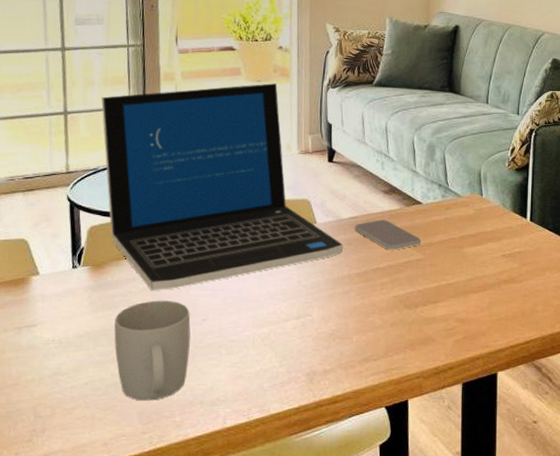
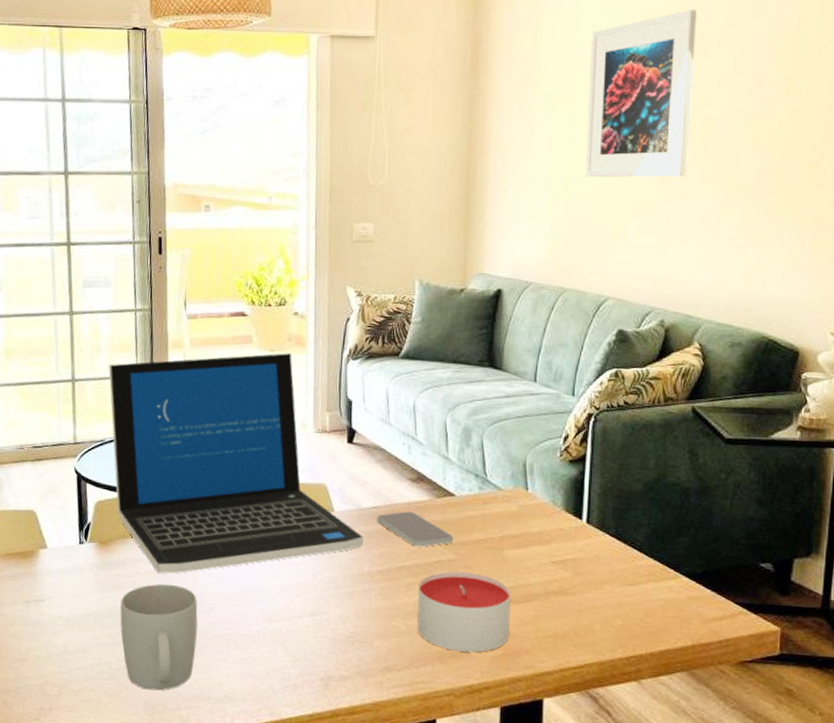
candle: none [391,270,470,339] -> present [417,571,511,653]

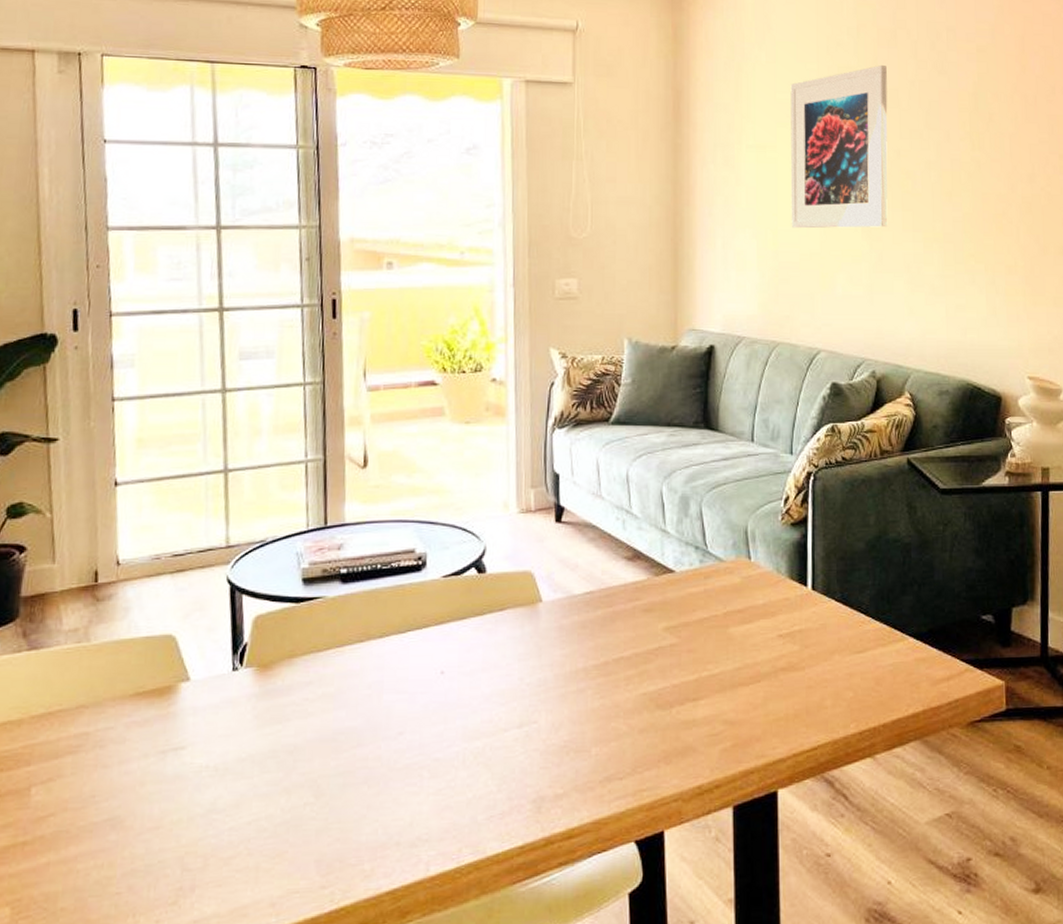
laptop: present [108,353,363,574] -> none [271,425,576,696]
mug: present [120,583,198,691] -> none [285,708,383,844]
smartphone: present [377,511,454,547] -> none [591,594,675,634]
candle: present [417,571,511,653] -> none [639,657,738,748]

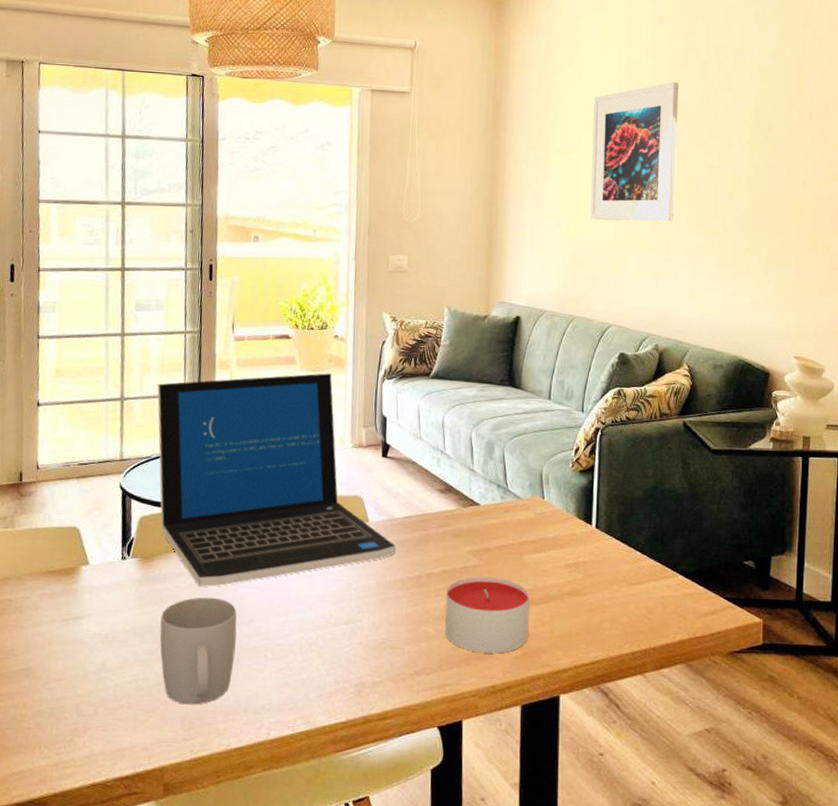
laptop: none [271,425,576,696] -> present [157,373,396,587]
mug: none [285,708,383,844] -> present [159,597,237,705]
candle: none [639,657,738,748] -> present [445,577,530,654]

